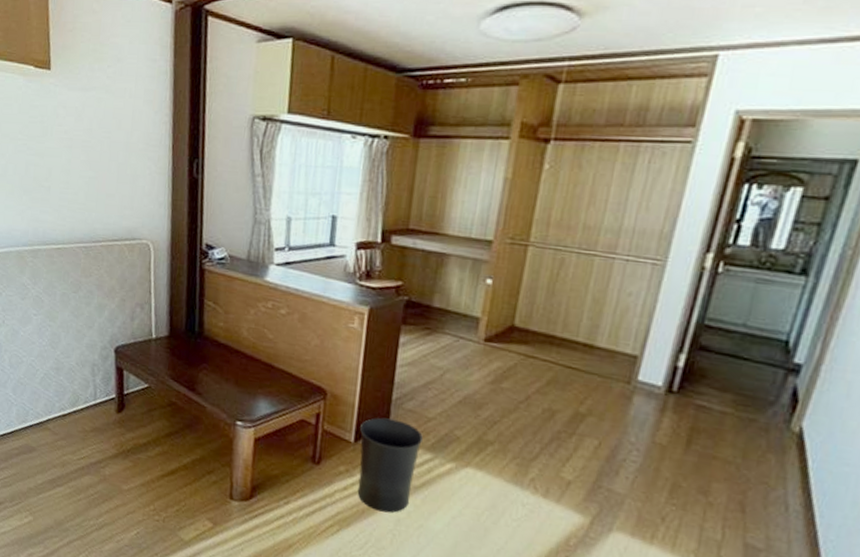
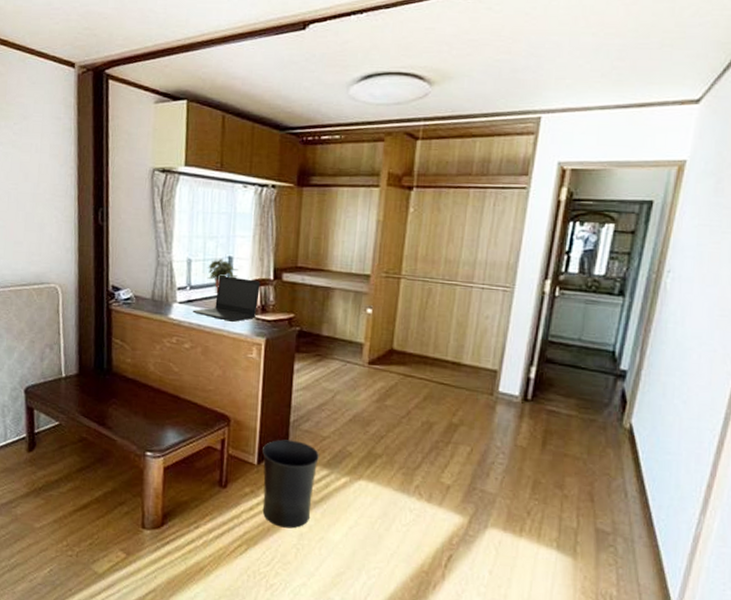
laptop: none [290,236,366,288] -> present [192,276,260,322]
potted plant: none [307,218,342,256] -> present [207,259,238,293]

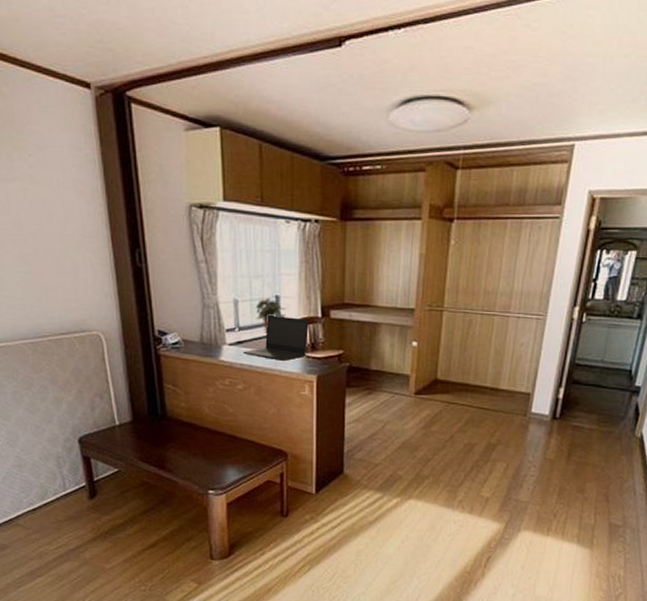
waste bin: present [262,439,319,529] -> none [320,469,372,547]

